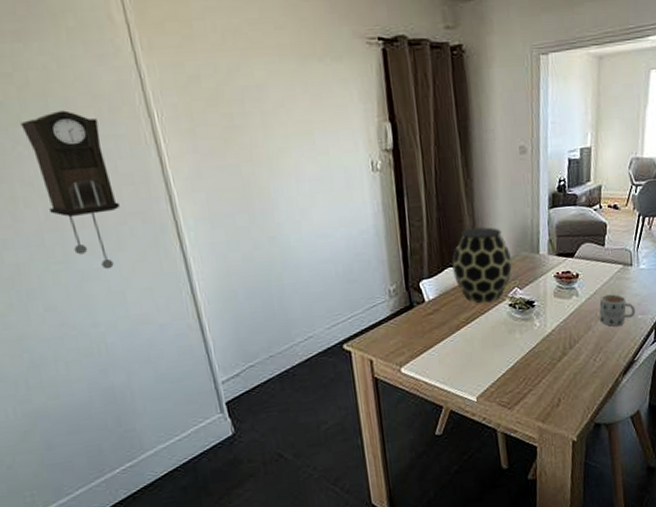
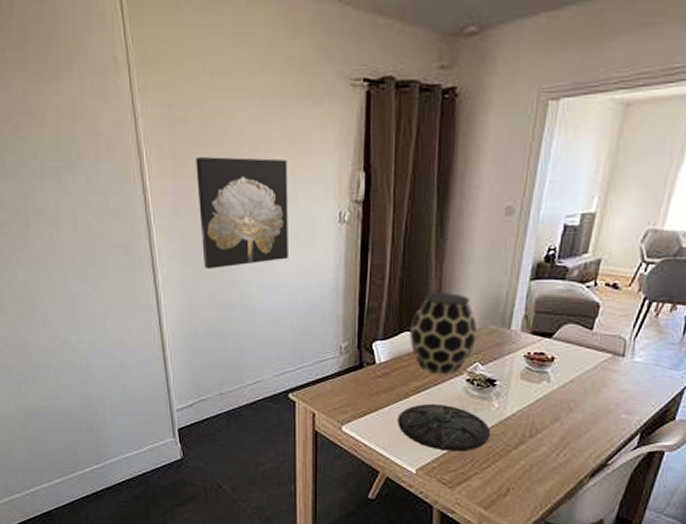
pendulum clock: present [20,110,120,270] -> none [37,146,108,294]
wall art: none [215,114,326,228] -> present [196,157,288,269]
plate: none [453,331,537,375] -> present [398,403,491,452]
mug: present [599,294,636,327] -> none [571,385,620,422]

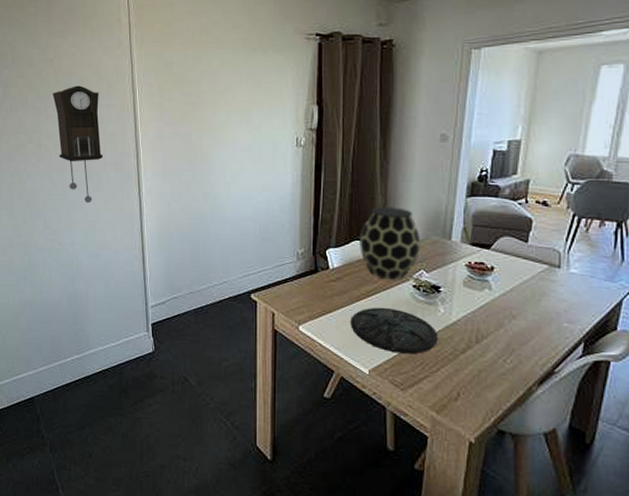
pendulum clock: none [37,146,108,294] -> present [52,85,103,203]
wall art: present [196,157,288,269] -> none [178,93,253,183]

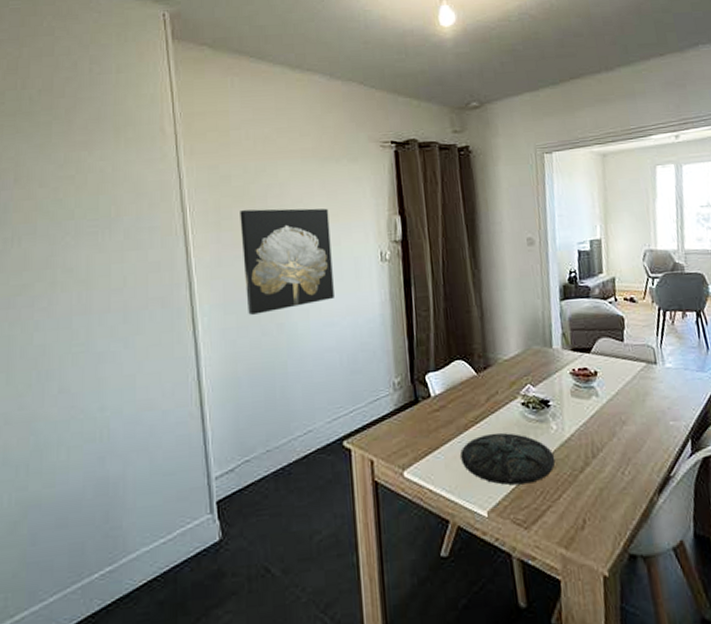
pendulum clock: present [52,85,103,203] -> none [73,206,144,353]
wall art: none [178,93,253,183] -> present [240,208,334,315]
vase: present [360,207,421,280] -> none [459,318,524,401]

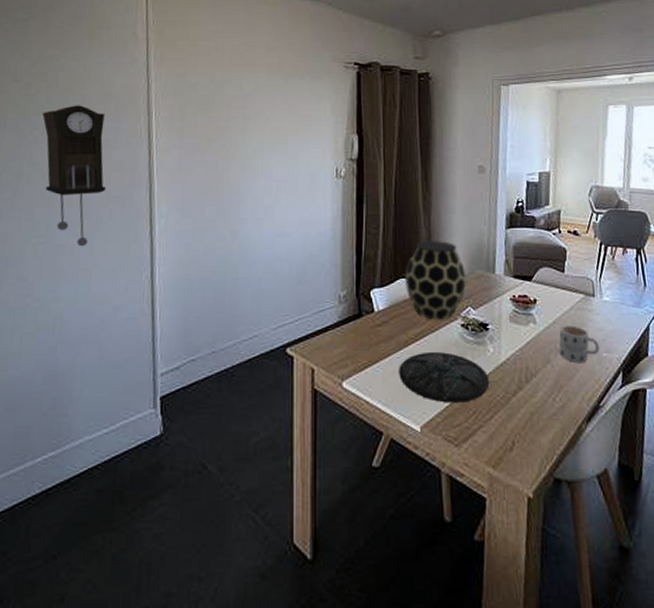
pendulum clock: none [73,206,144,353] -> present [42,105,106,247]
wall art: present [240,208,334,315] -> none [203,119,289,220]
vase: none [459,318,524,401] -> present [405,241,467,320]
mug: none [623,395,666,434] -> present [559,325,600,362]

